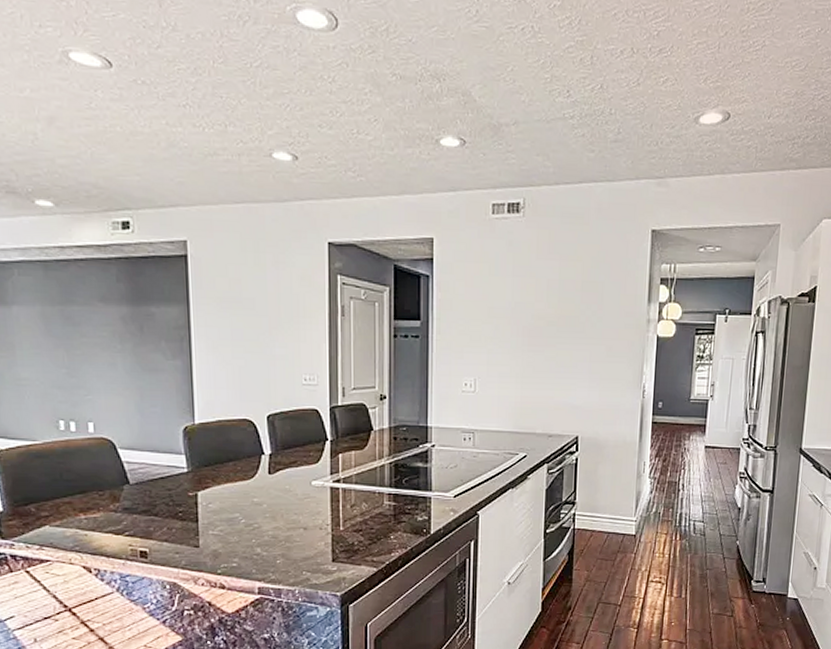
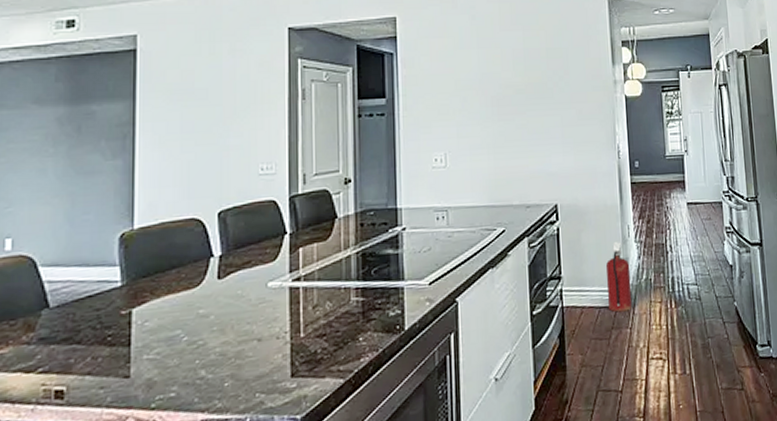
fire extinguisher: none [616,476,642,539] -> present [605,242,633,312]

